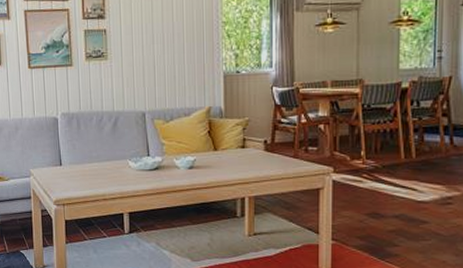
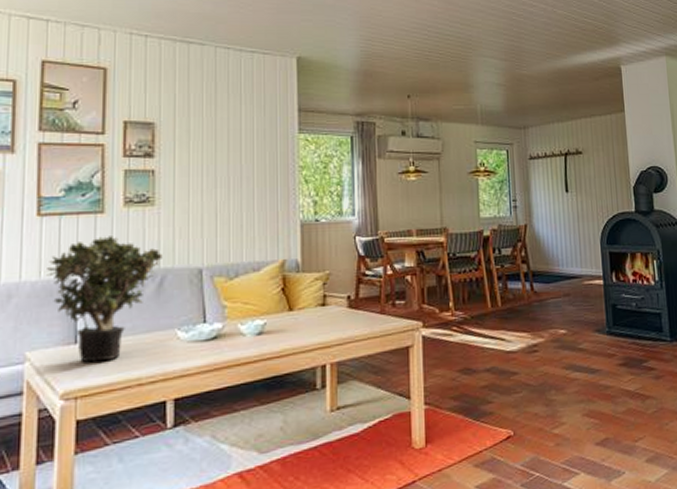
potted plant: none [38,84,116,180] -> present [47,236,163,363]

